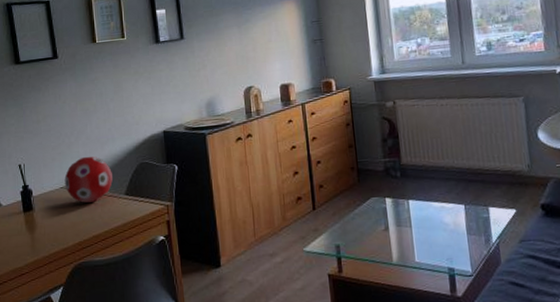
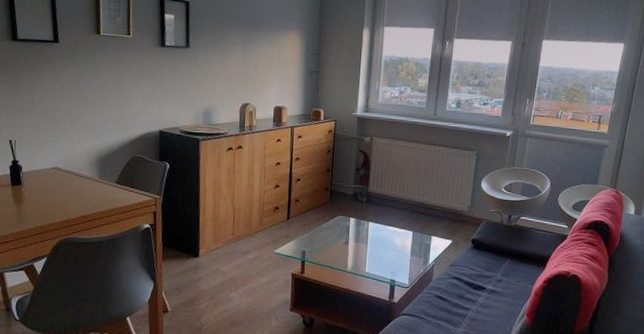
decorative ball: present [64,156,113,203] -> none [56,142,105,186]

